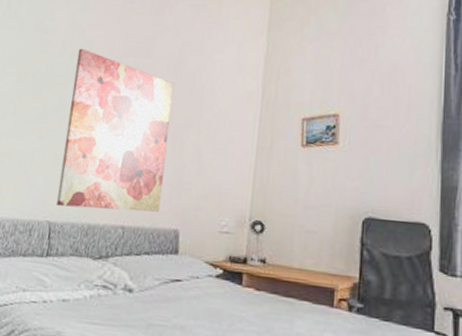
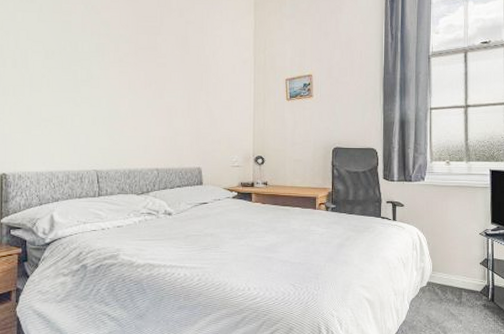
wall art: present [57,48,174,212] -> none [97,27,185,157]

